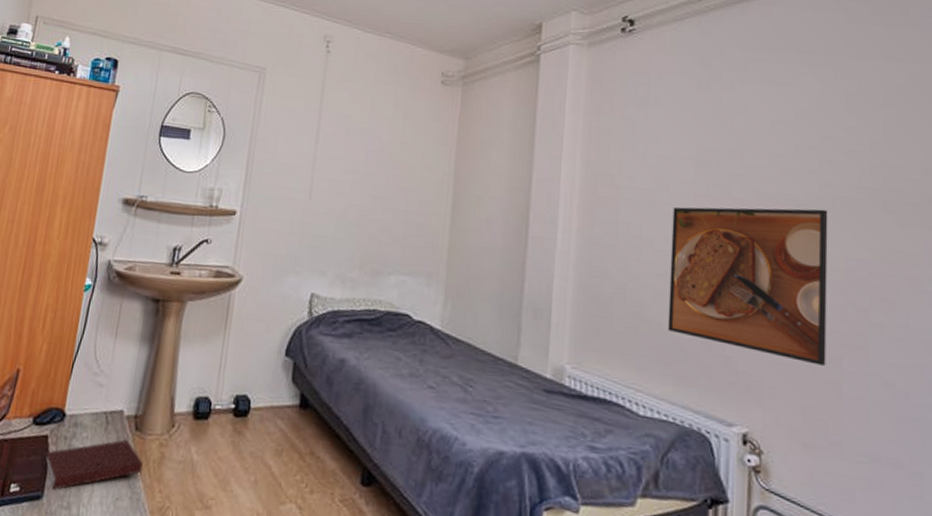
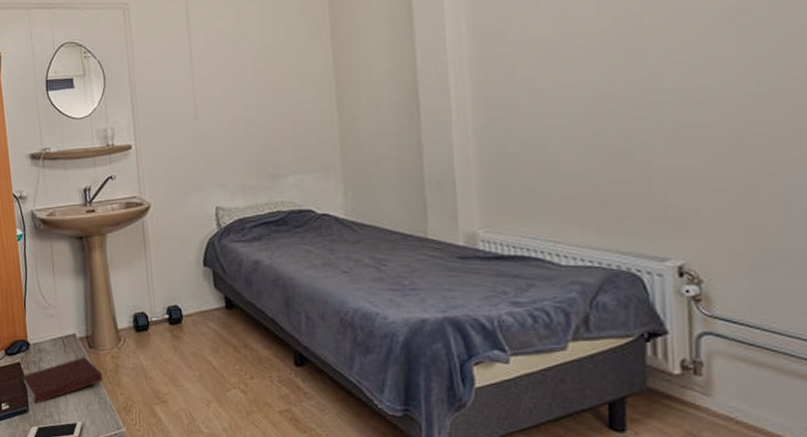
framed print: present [667,207,828,366] -> none [576,15,772,185]

